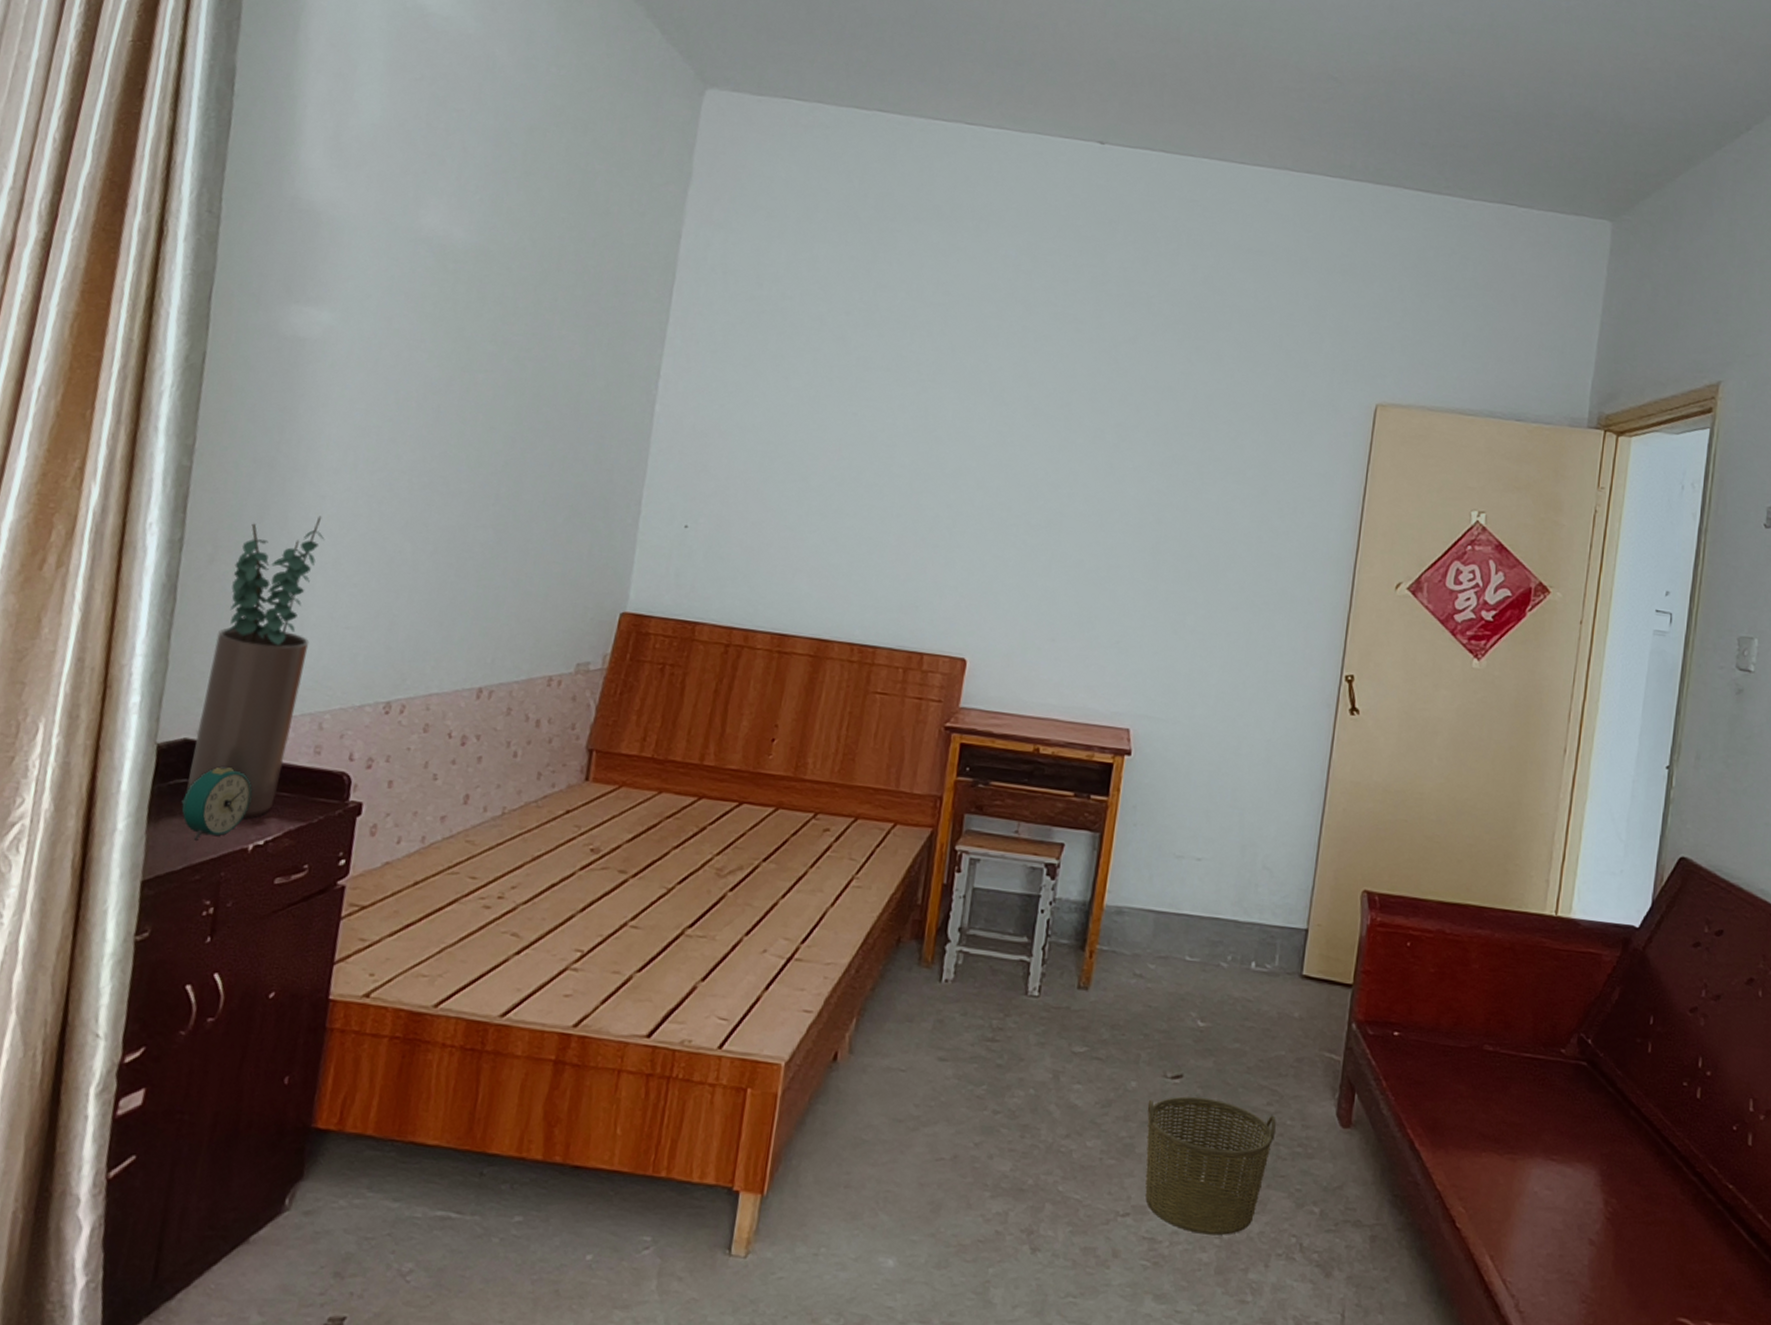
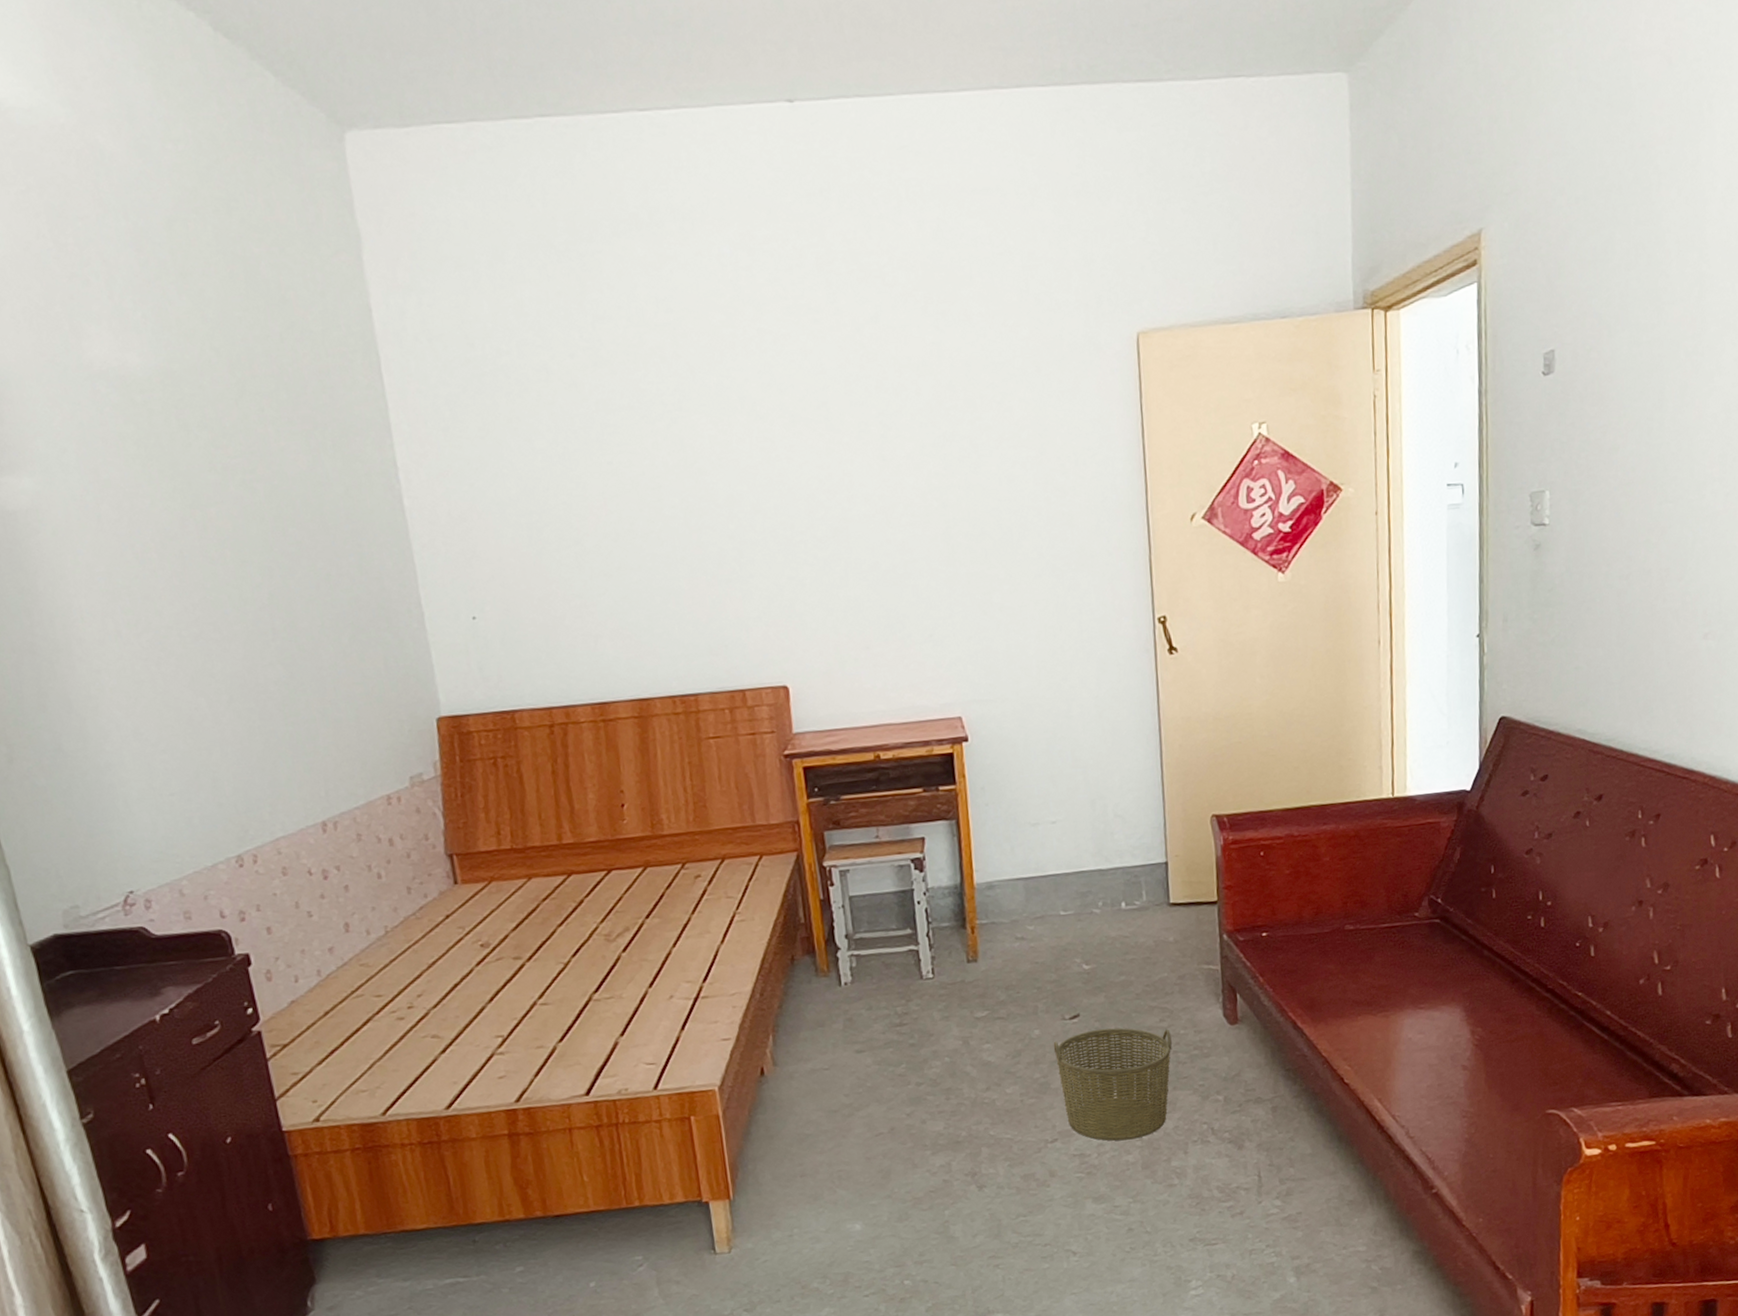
alarm clock: present [181,765,253,840] -> none [75,950,143,1024]
vase: present [186,516,325,819] -> none [35,691,165,994]

